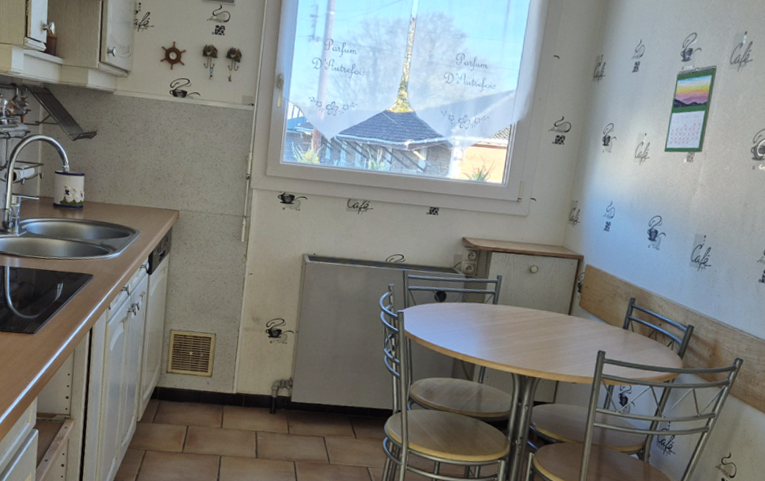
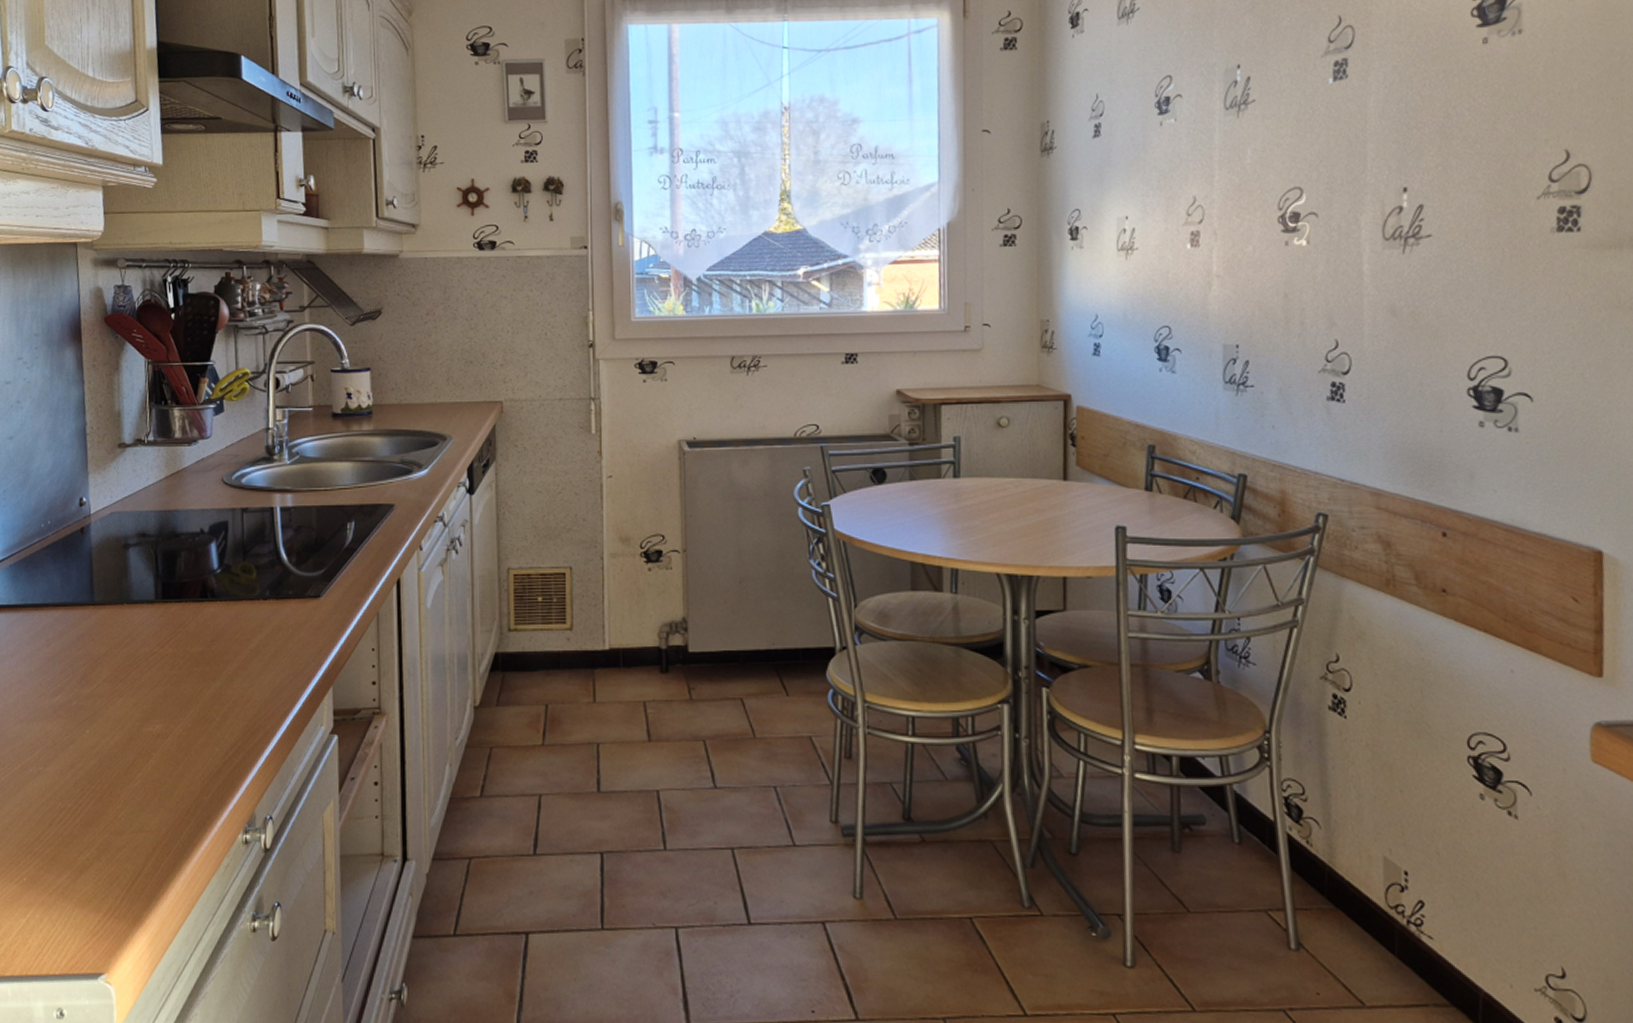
calendar: present [664,65,718,153] -> none [1154,113,1211,239]

